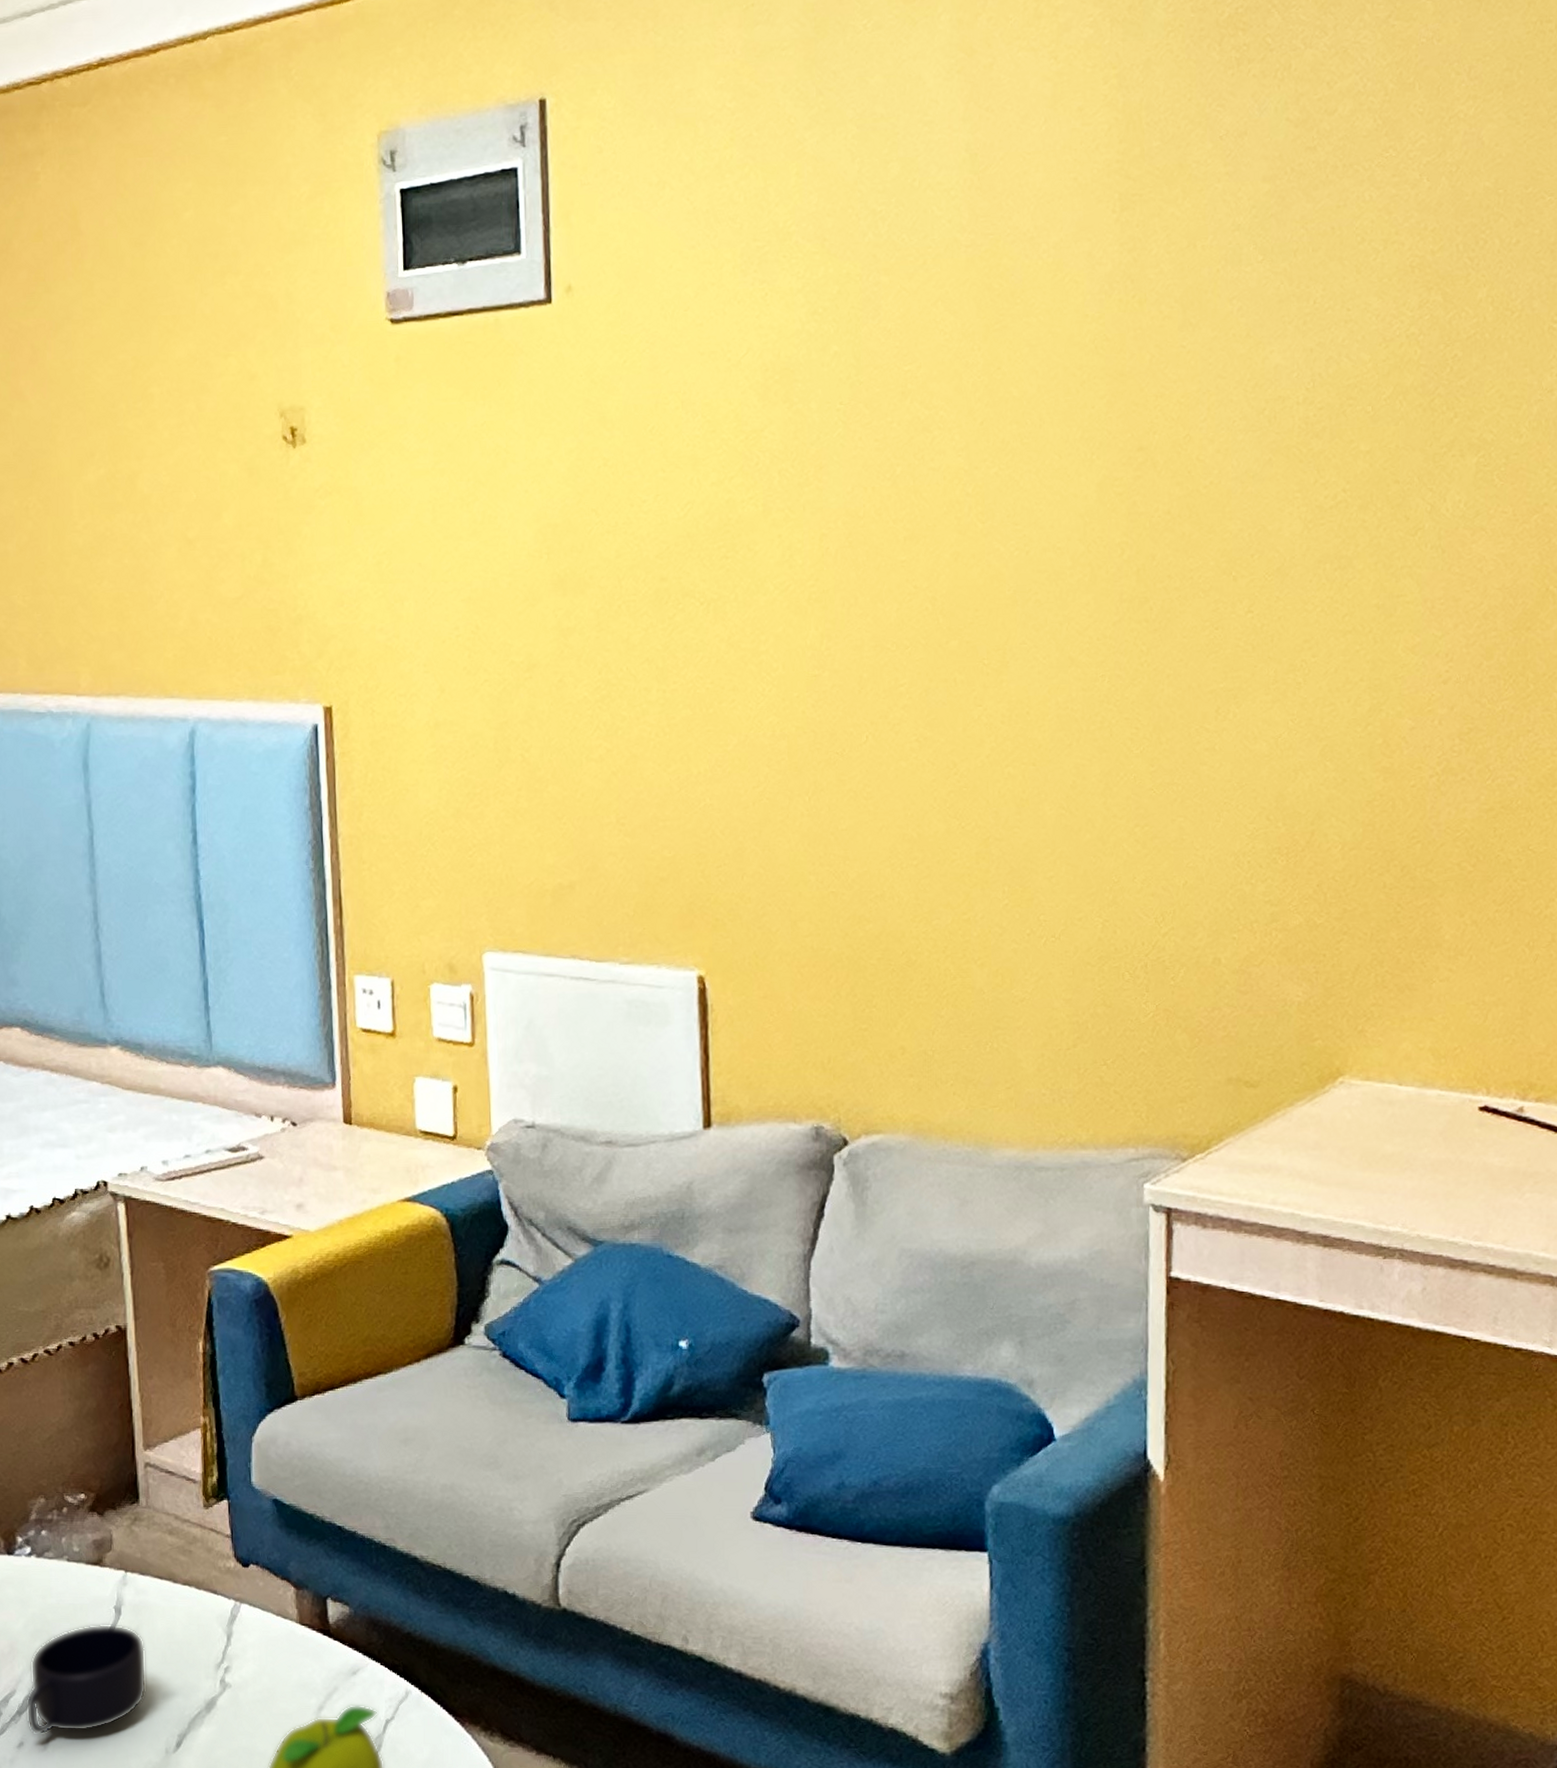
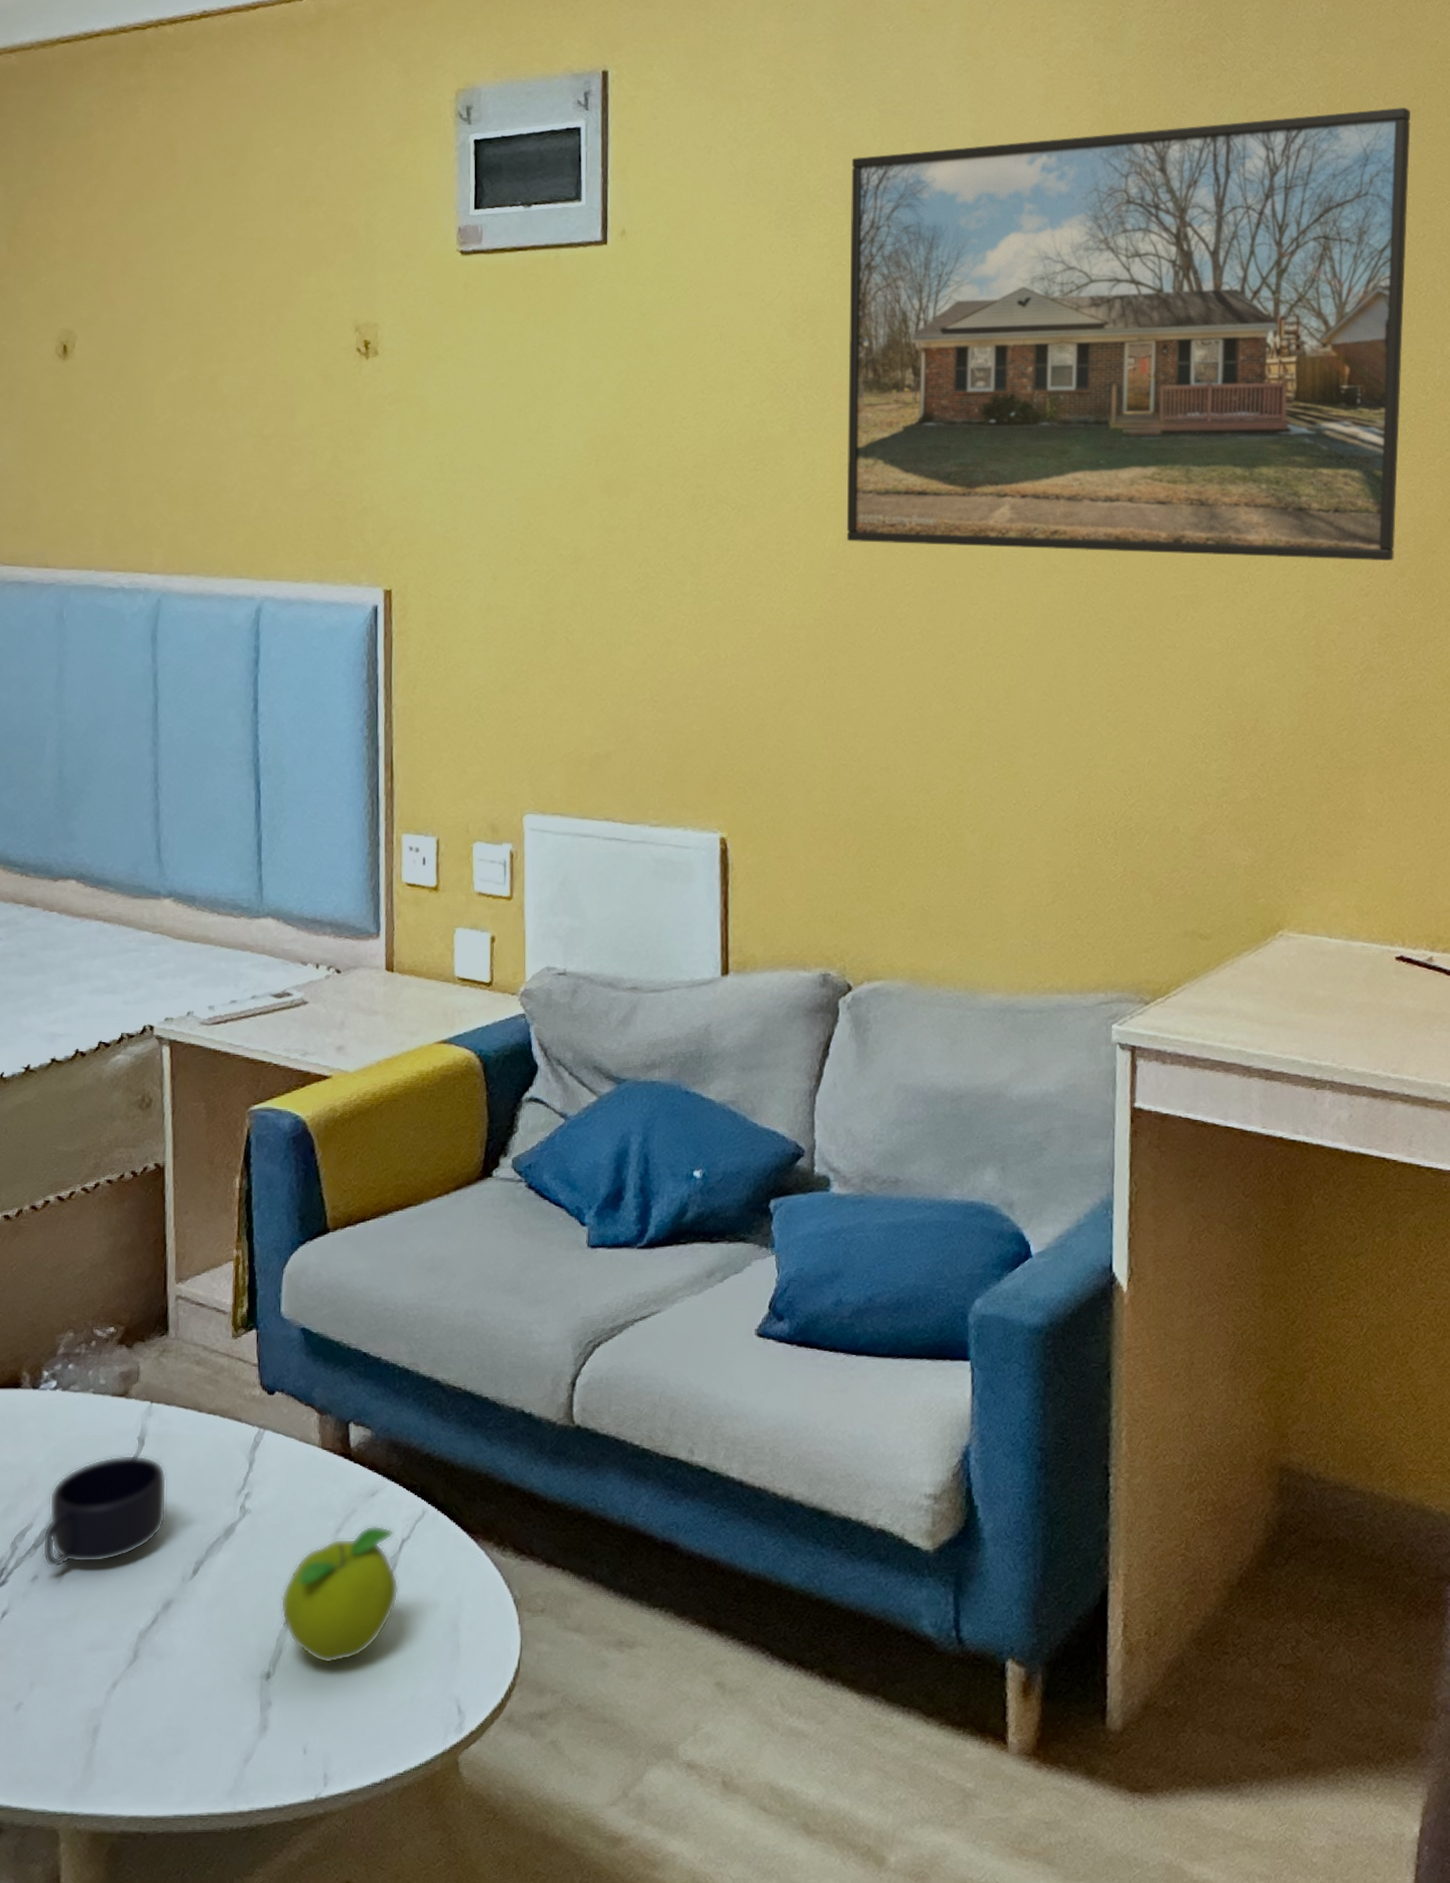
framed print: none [826,82,1502,642] -> present [846,106,1411,561]

